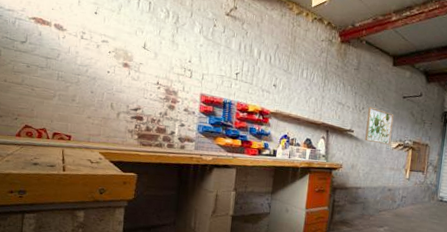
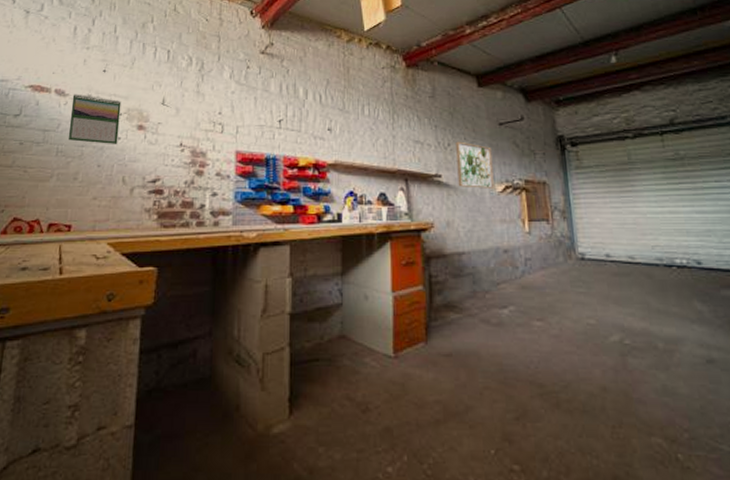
calendar: none [66,29,110,77] -> present [68,93,122,145]

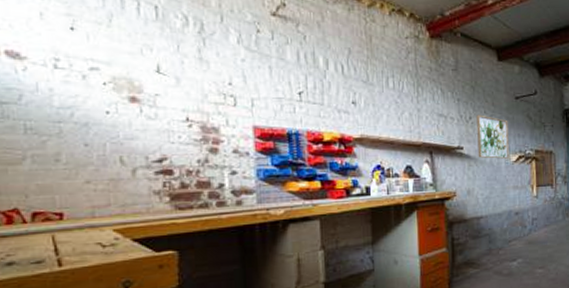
calendar: present [68,93,122,145] -> none [32,56,107,121]

